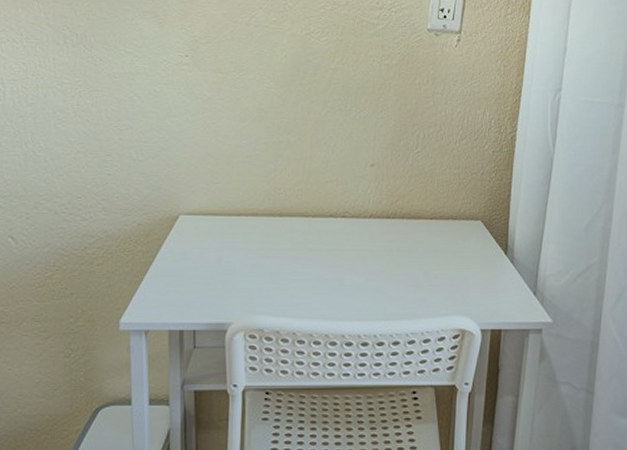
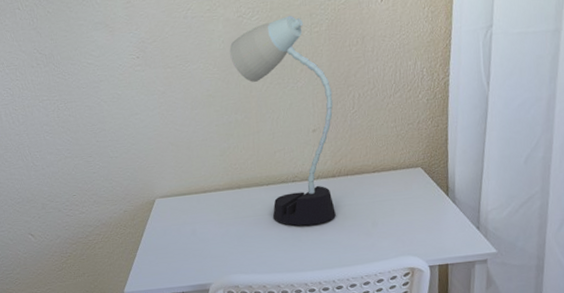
desk lamp: none [291,43,396,268] -> present [229,15,336,226]

